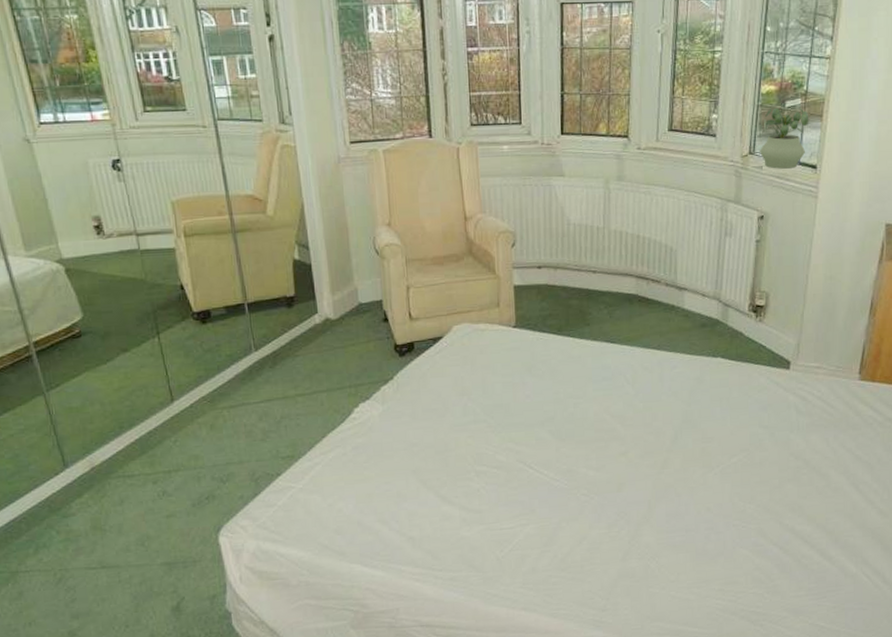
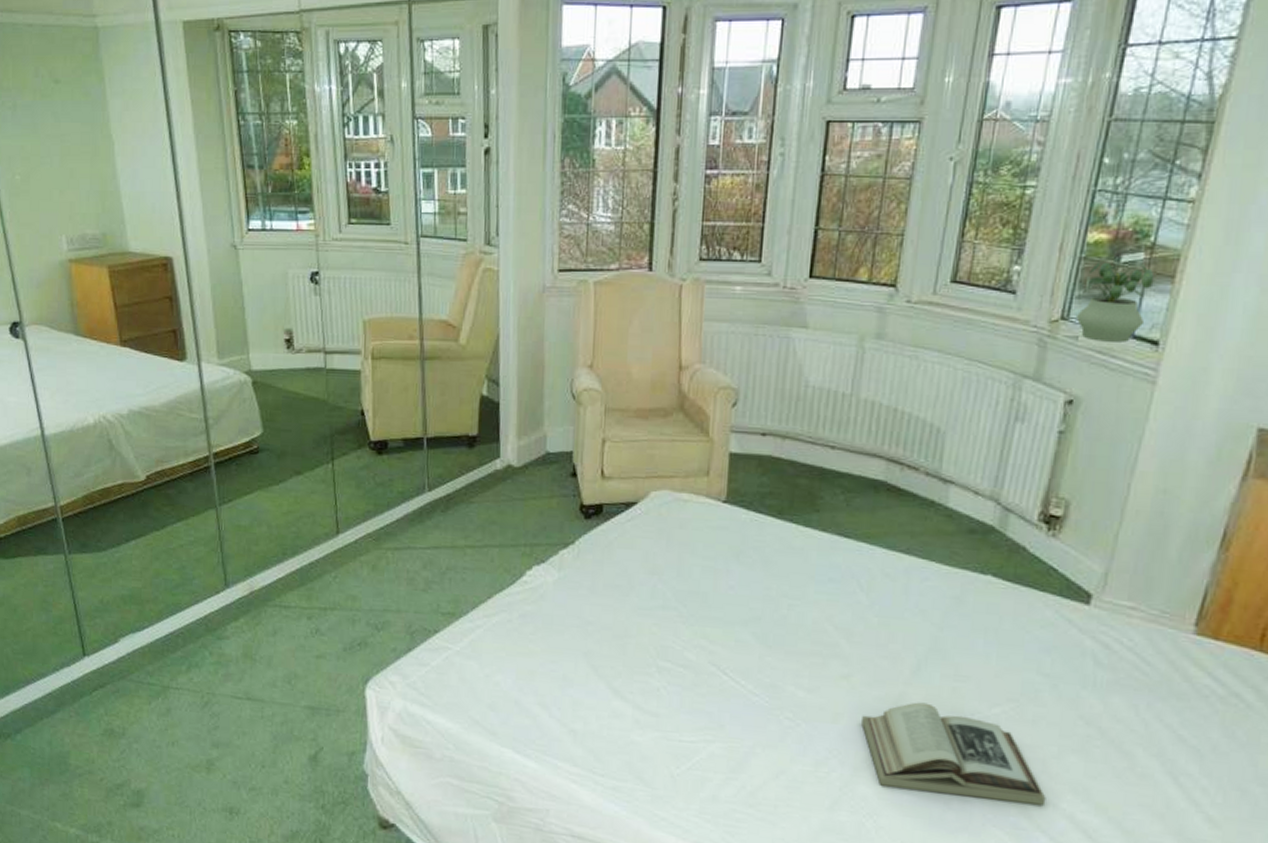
book: none [638,463,775,533] -> present [860,702,1046,805]

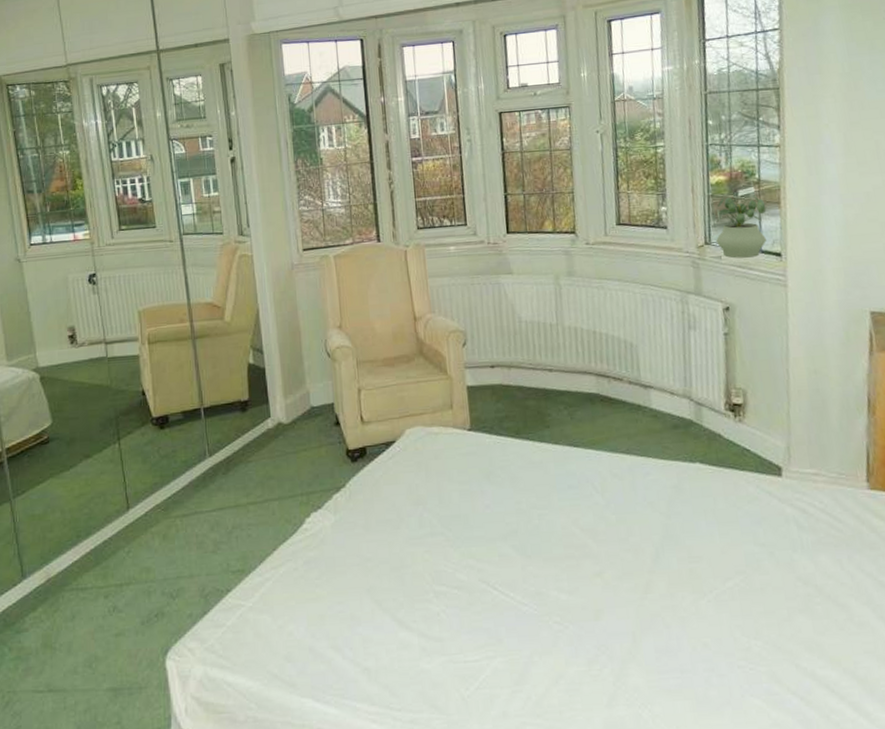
book: present [860,702,1046,805] -> none [619,587,789,674]

